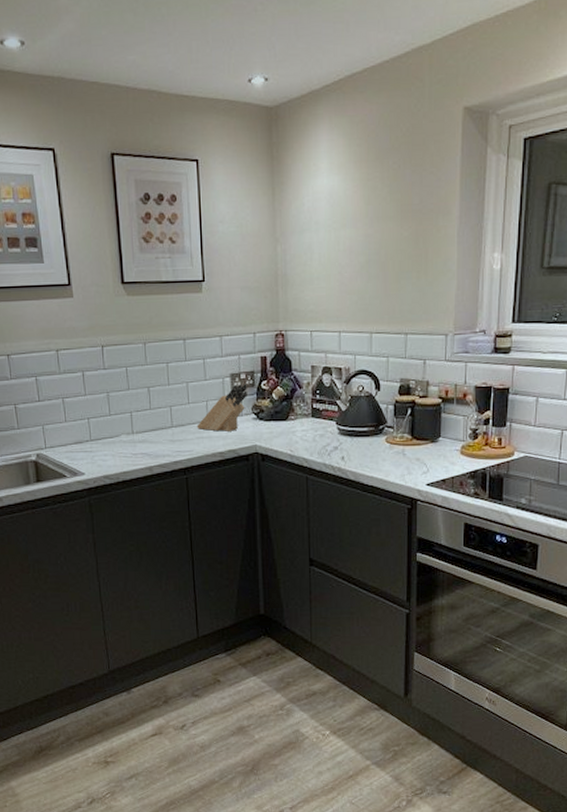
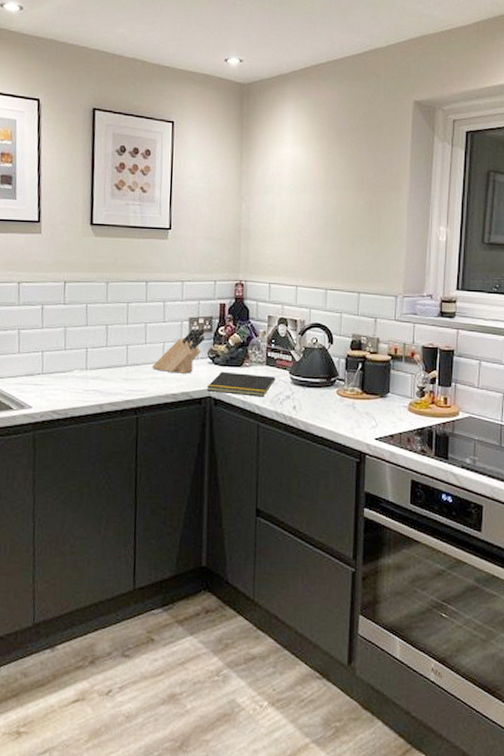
notepad: none [253,426,322,450] -> present [206,371,276,397]

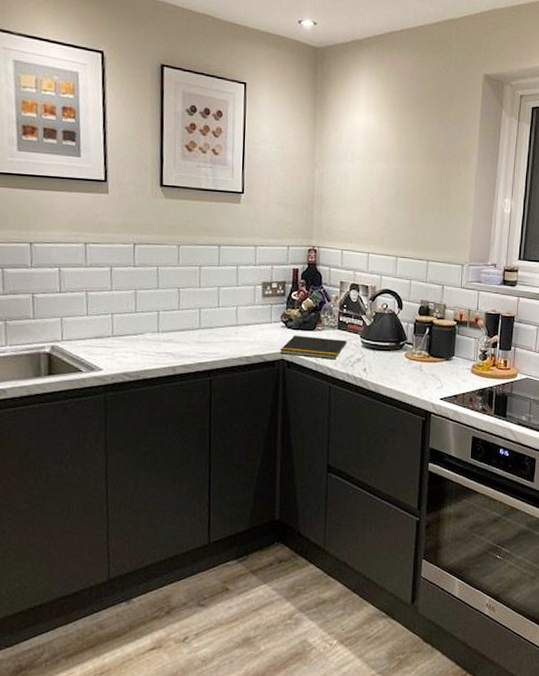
knife block: present [151,328,205,374] -> none [225,292,278,337]

